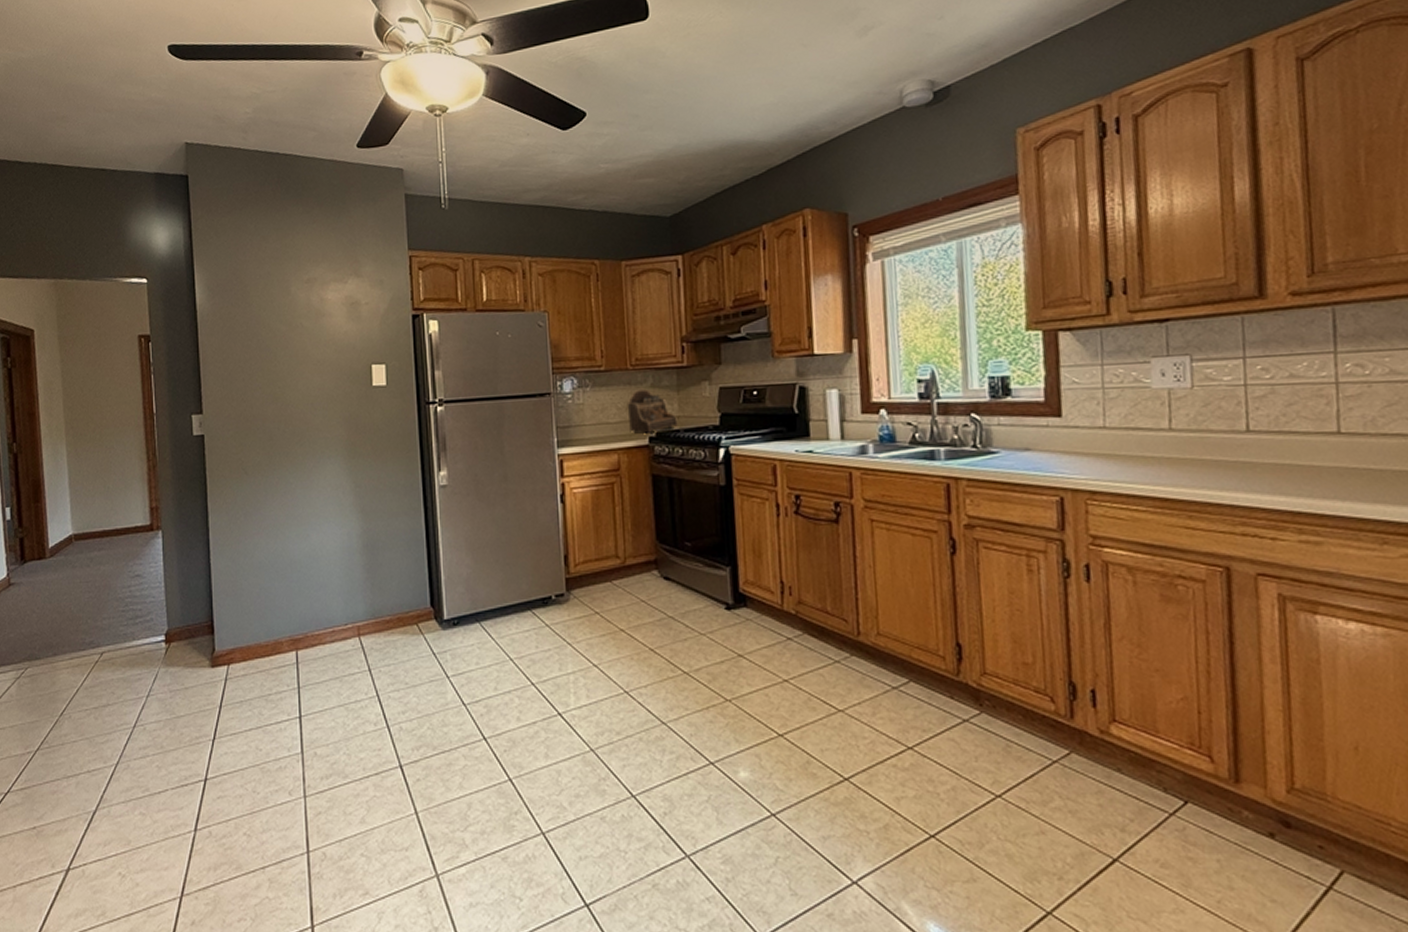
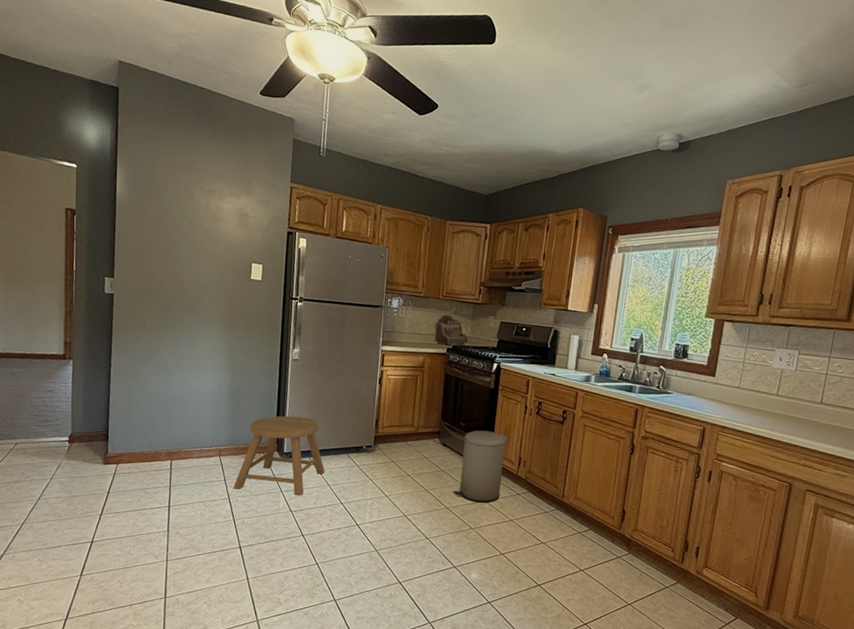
stool: none [381,565,504,681] -> present [233,415,325,496]
pedal bin: none [690,549,762,659] -> present [452,430,508,503]

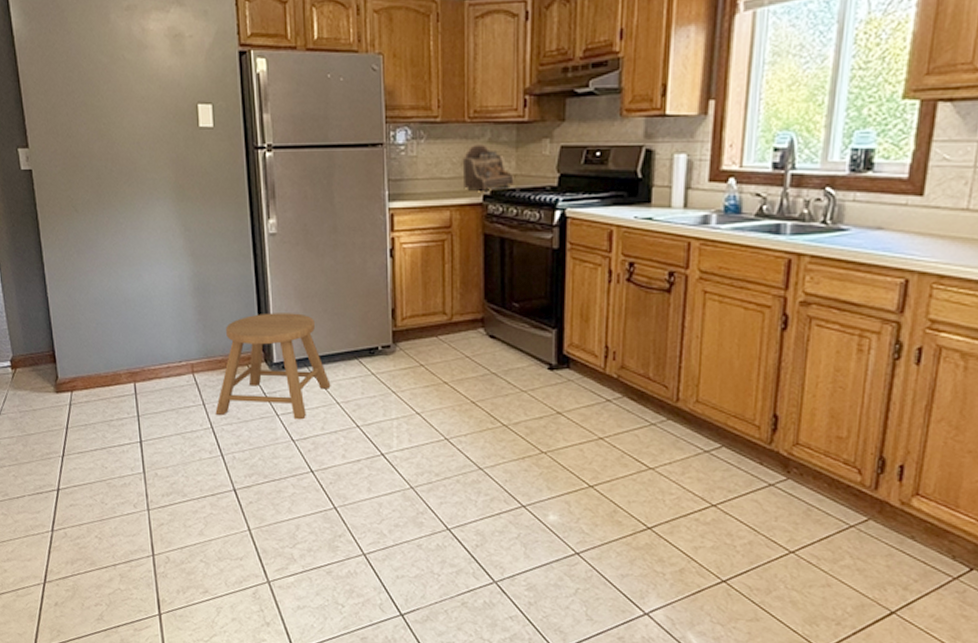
pedal bin: present [452,430,508,503] -> none [511,312,586,416]

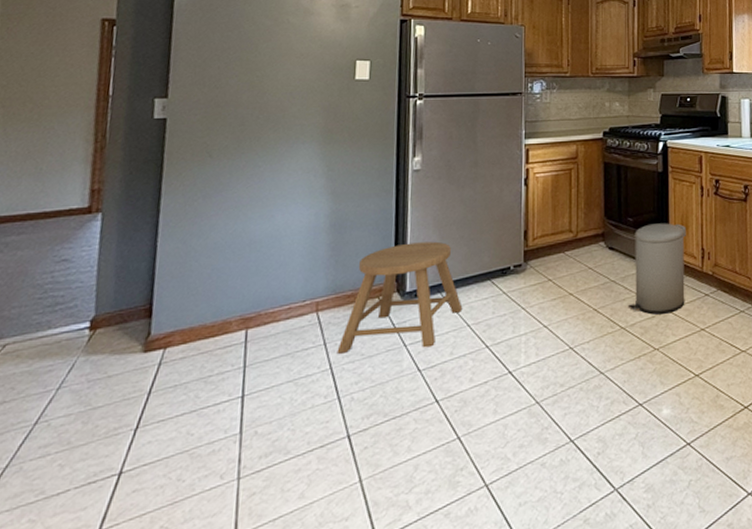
spice rack: present [462,143,514,192] -> none [586,92,627,130]
pedal bin: none [511,312,586,416] -> present [627,223,686,315]

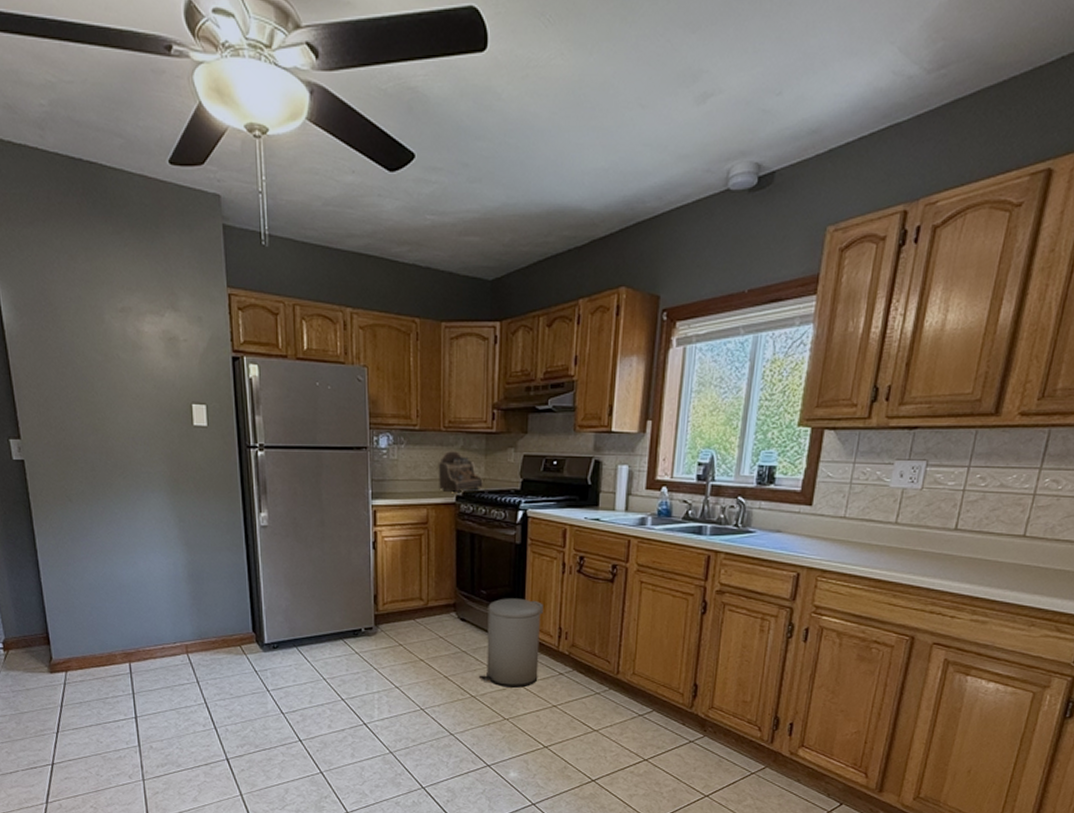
stool: present [337,241,463,354] -> none [209,598,318,695]
spice rack: none [586,92,627,130] -> present [438,450,483,493]

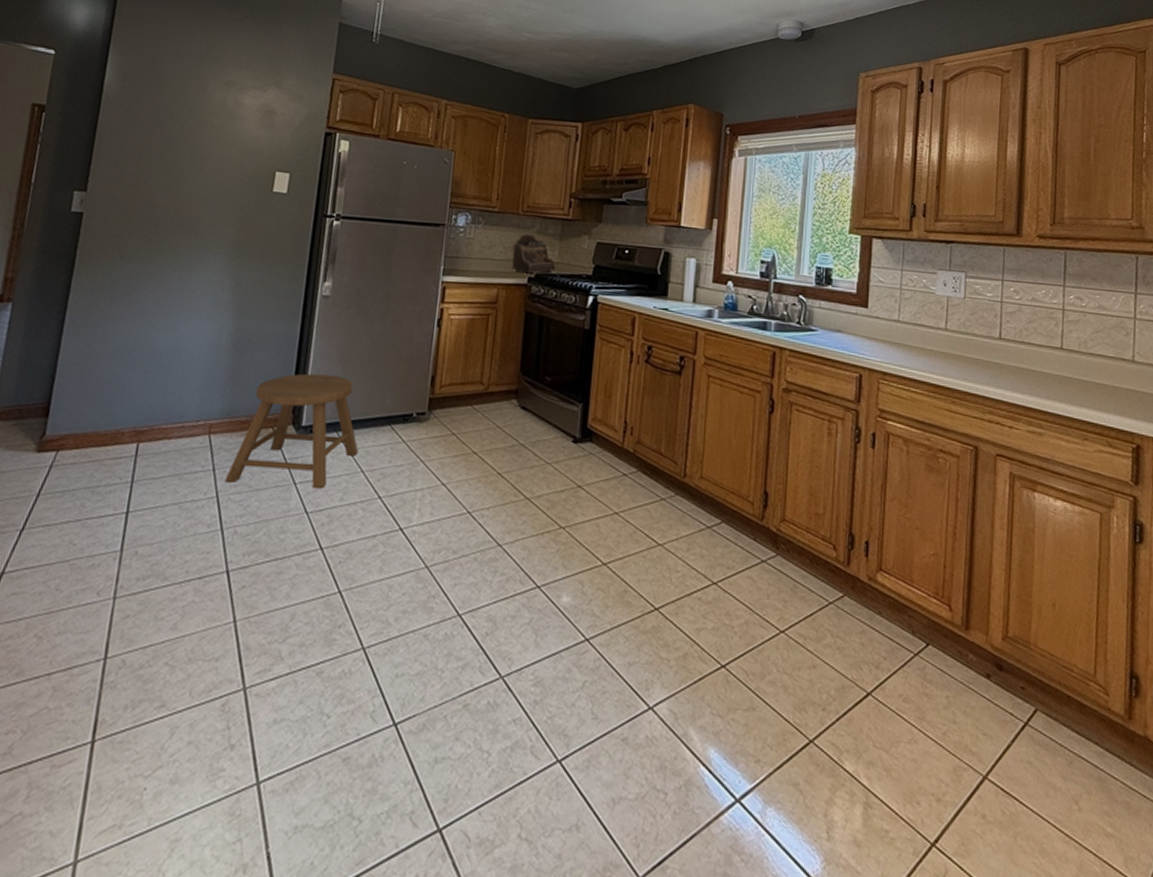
stool: none [209,598,318,695] -> present [224,373,359,489]
pedal bin: present [478,598,543,688] -> none [535,386,609,490]

